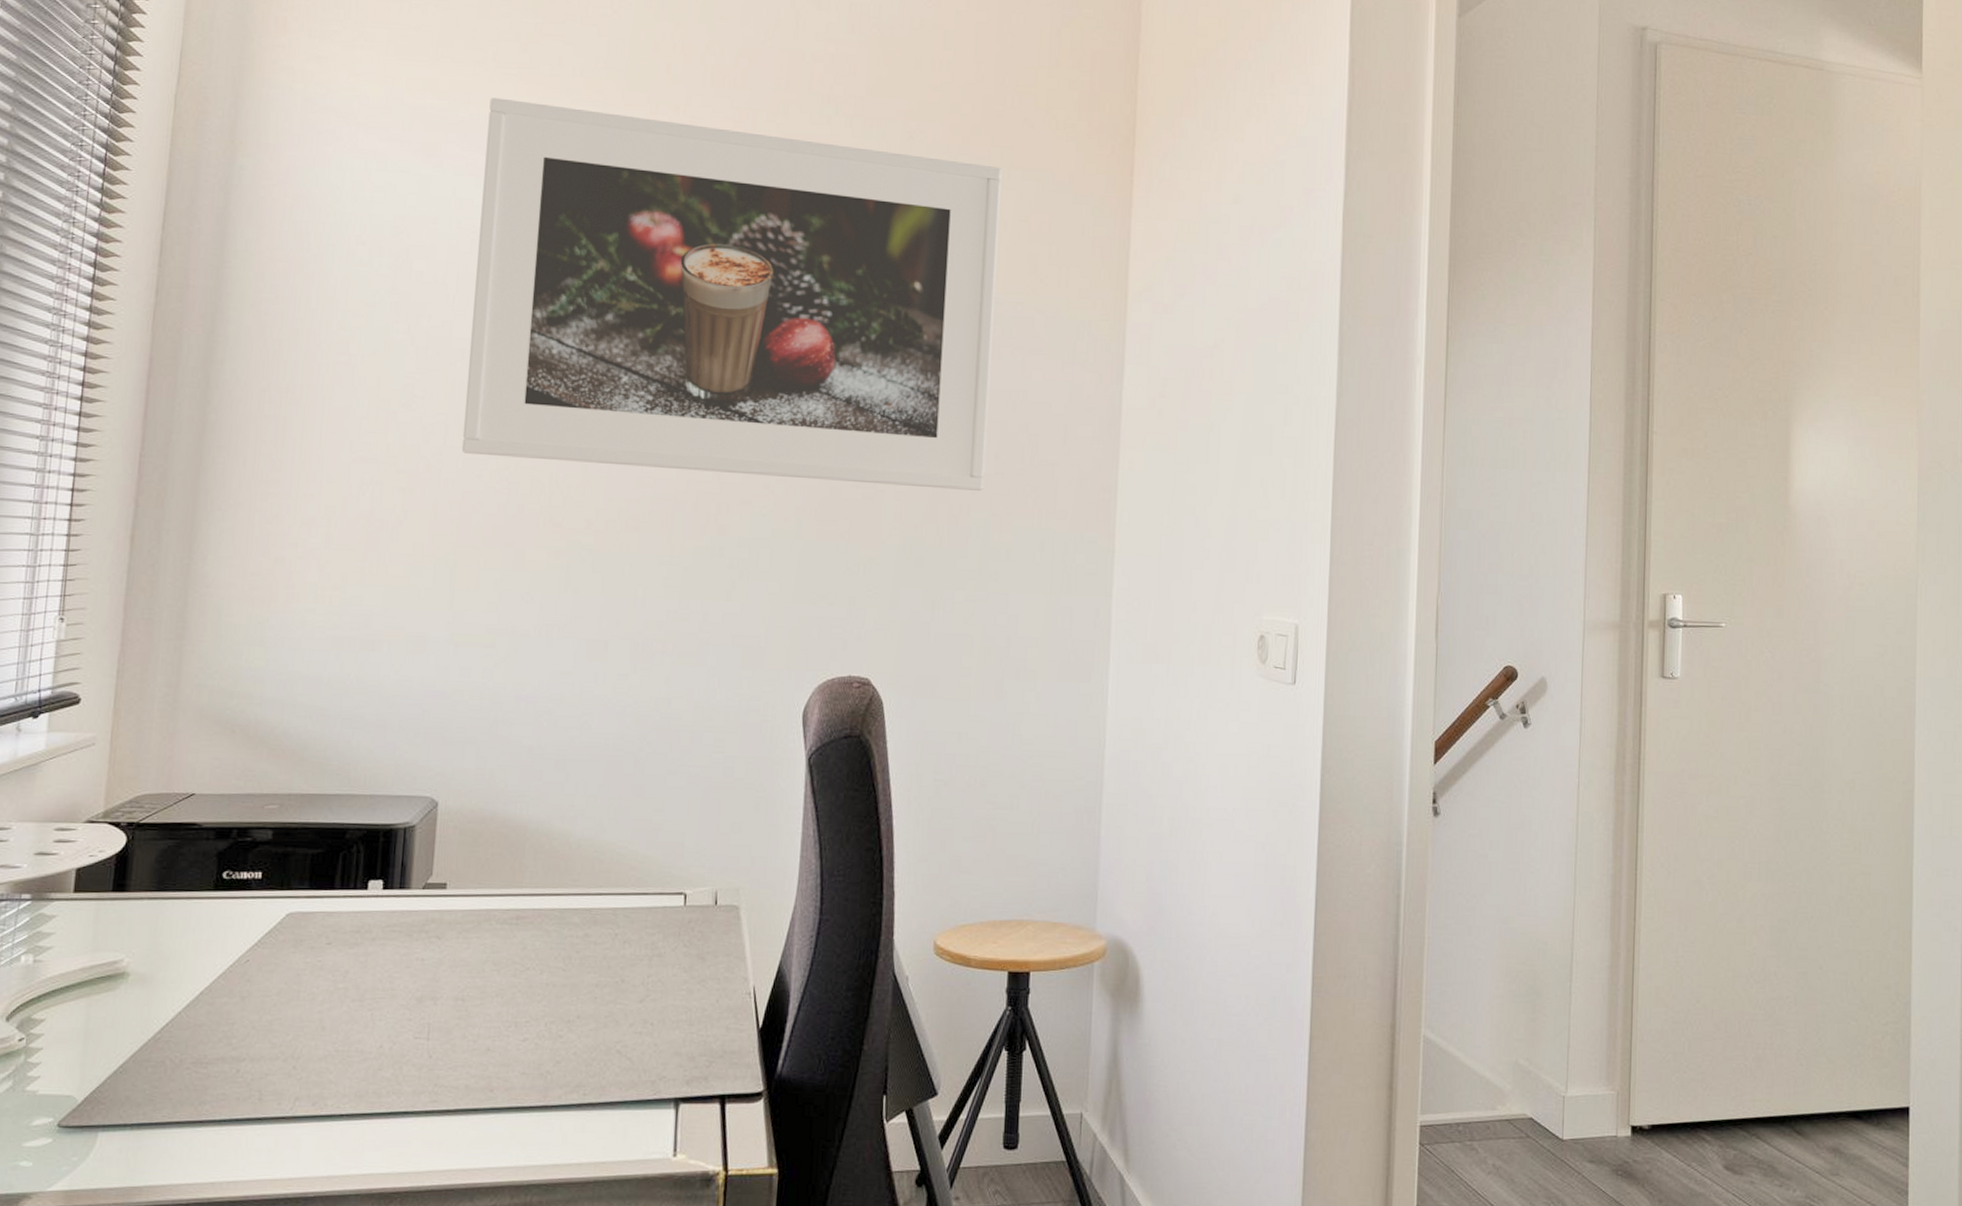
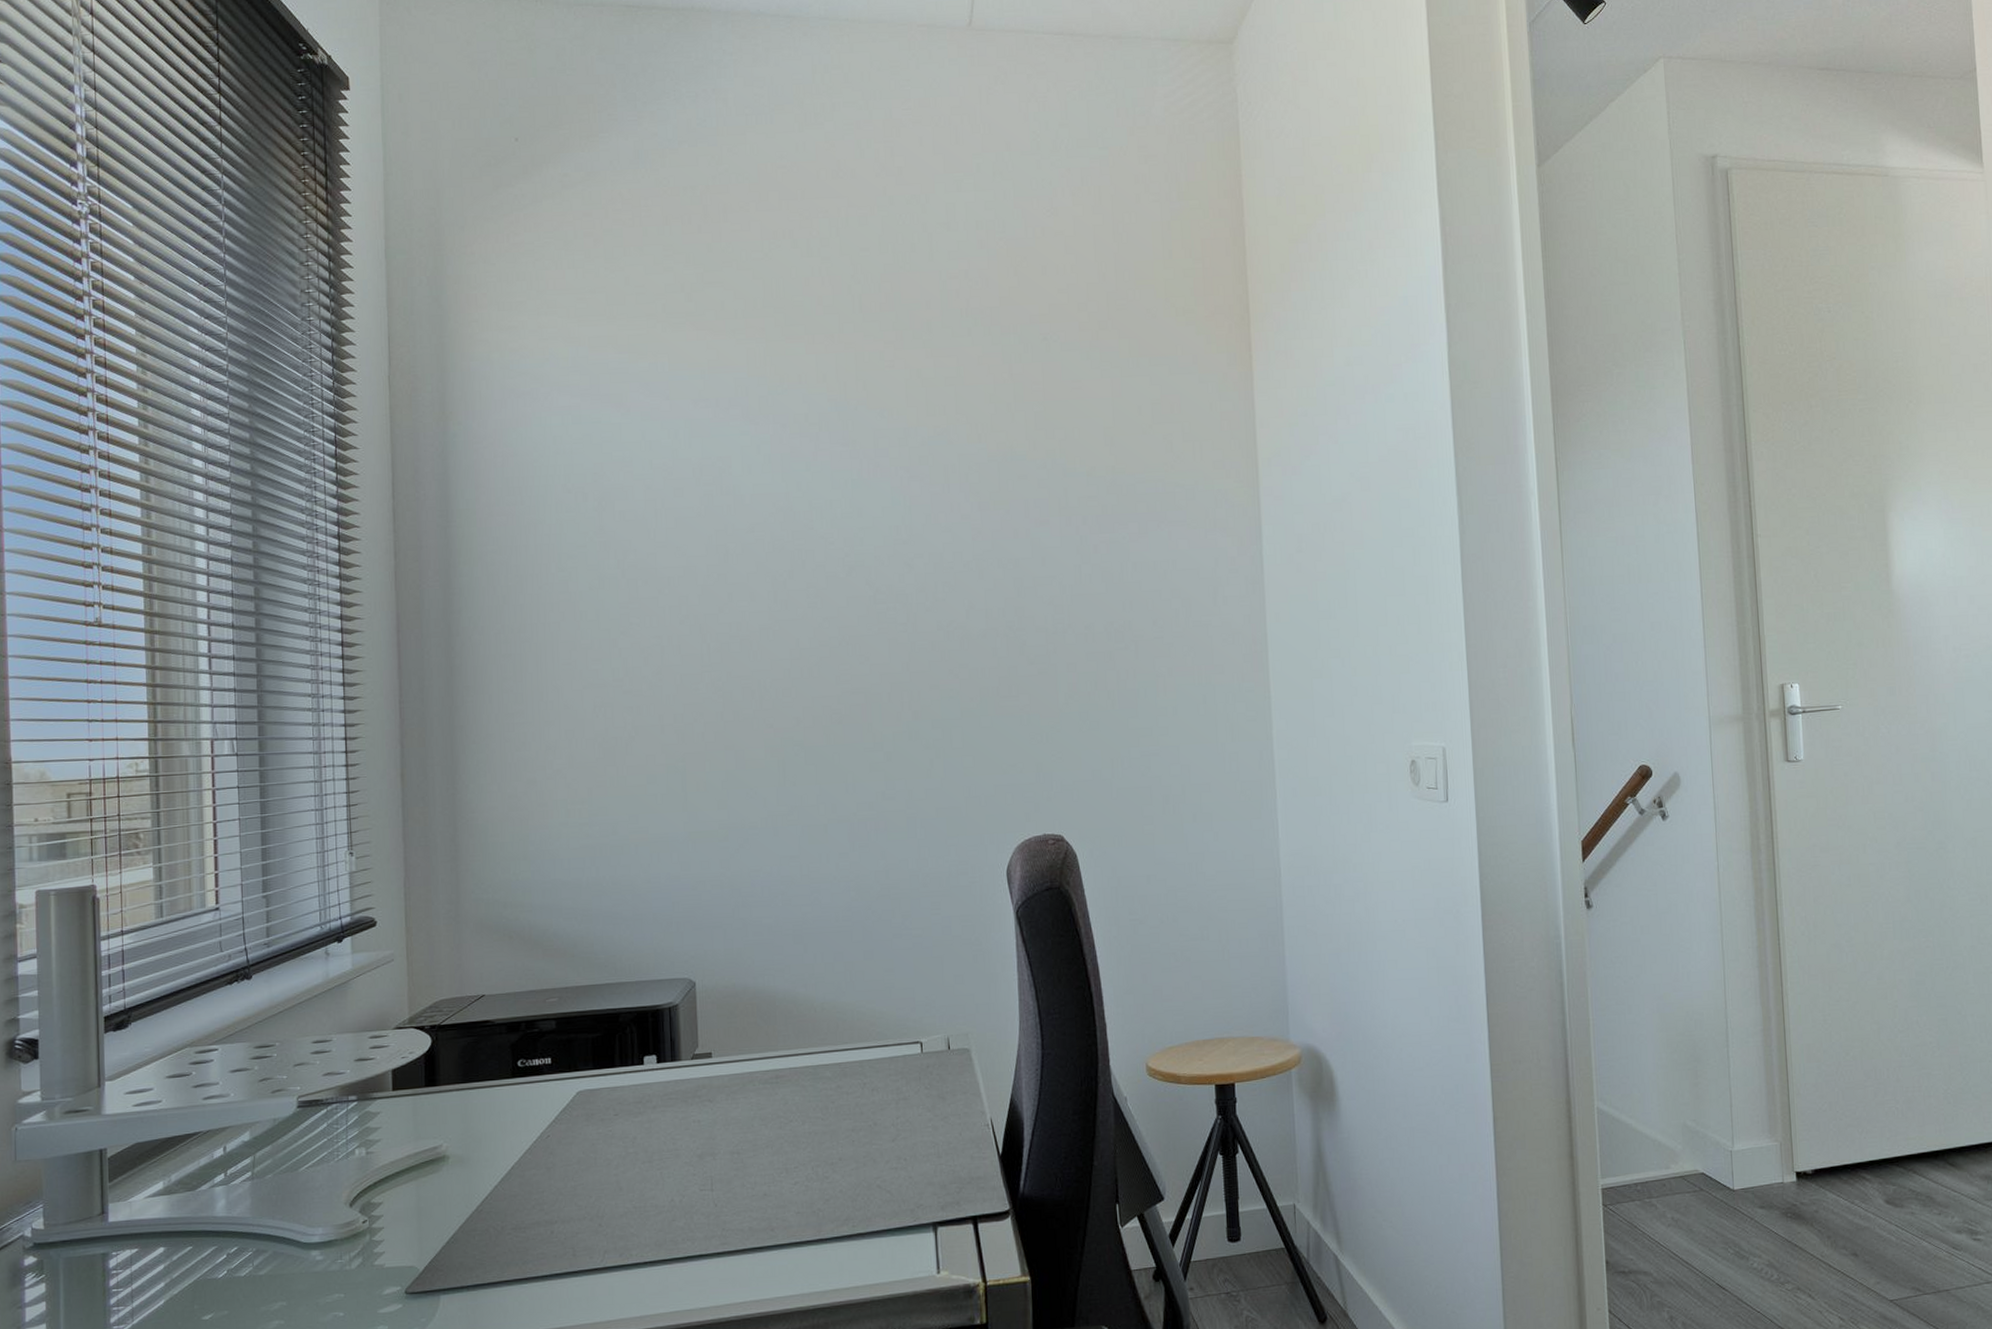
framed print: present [461,97,1001,491] -> none [665,345,1146,671]

